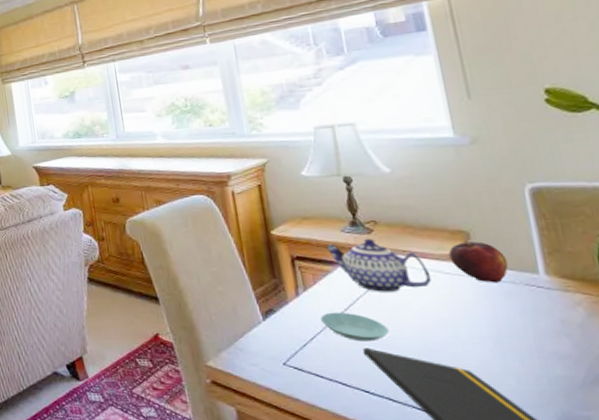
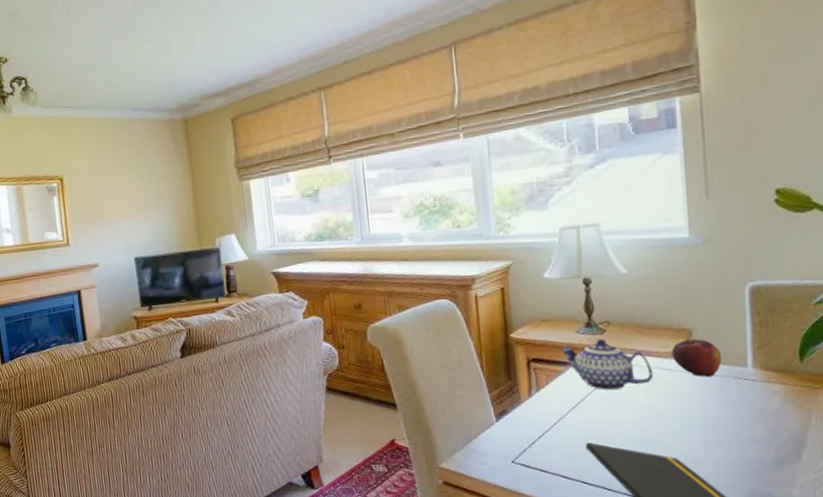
saucer: present [321,312,389,342] -> none [550,410,610,437]

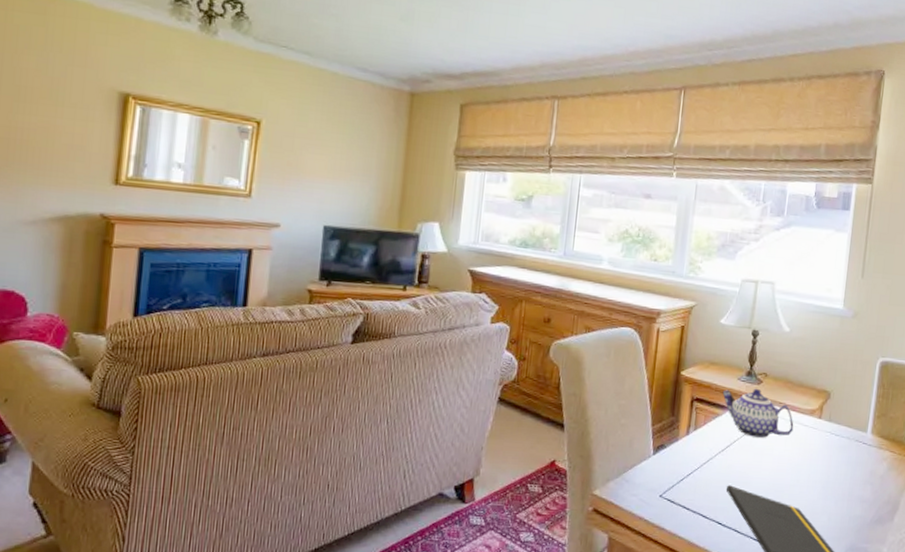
fruit: present [672,339,722,377] -> none [811,400,850,437]

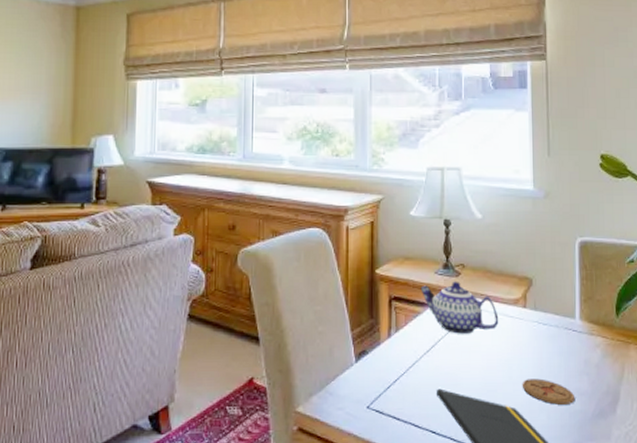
coaster: none [808,483,857,510] -> present [522,378,575,405]

